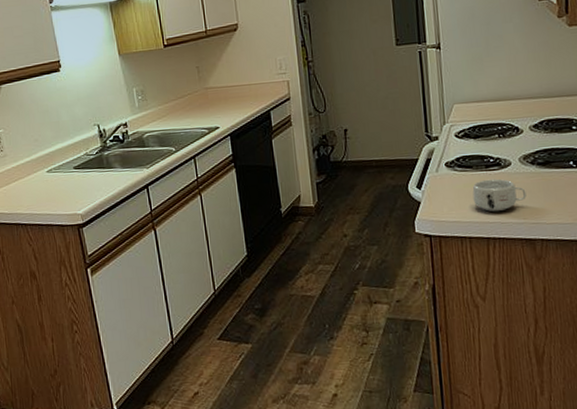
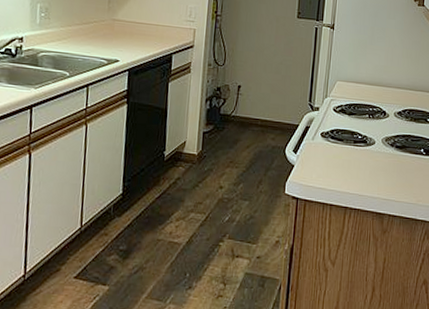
mug: present [472,178,526,212] -> none [339,153,383,185]

